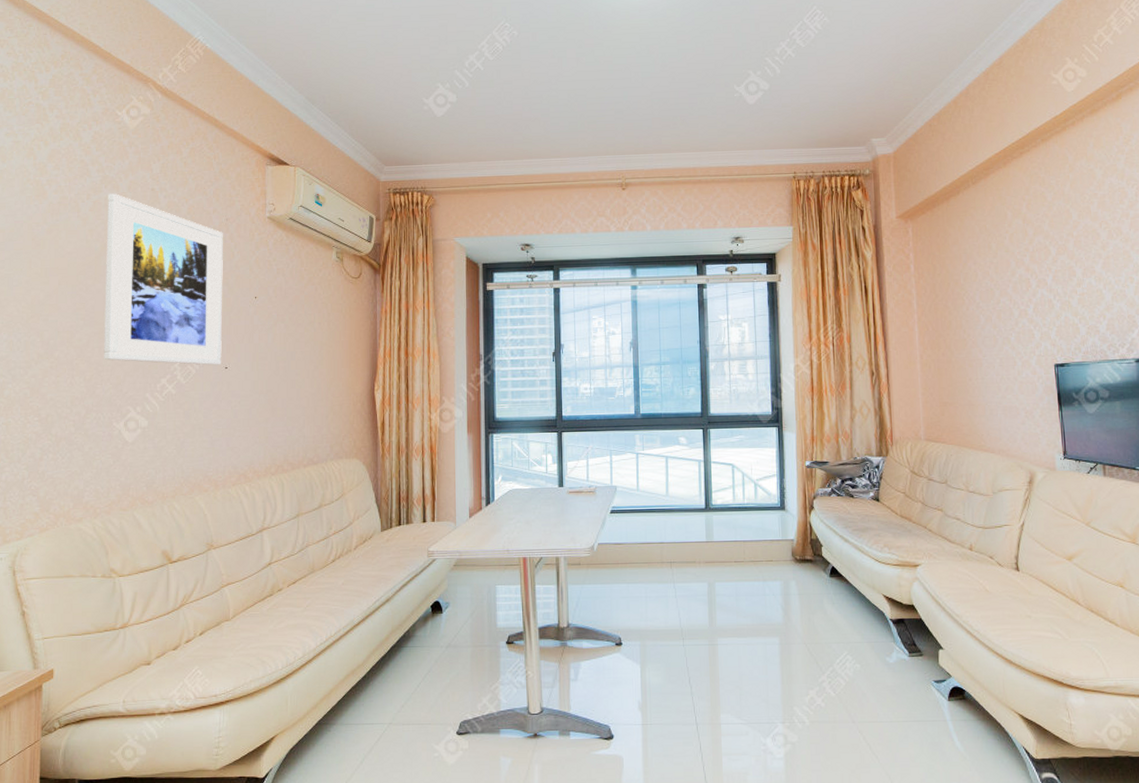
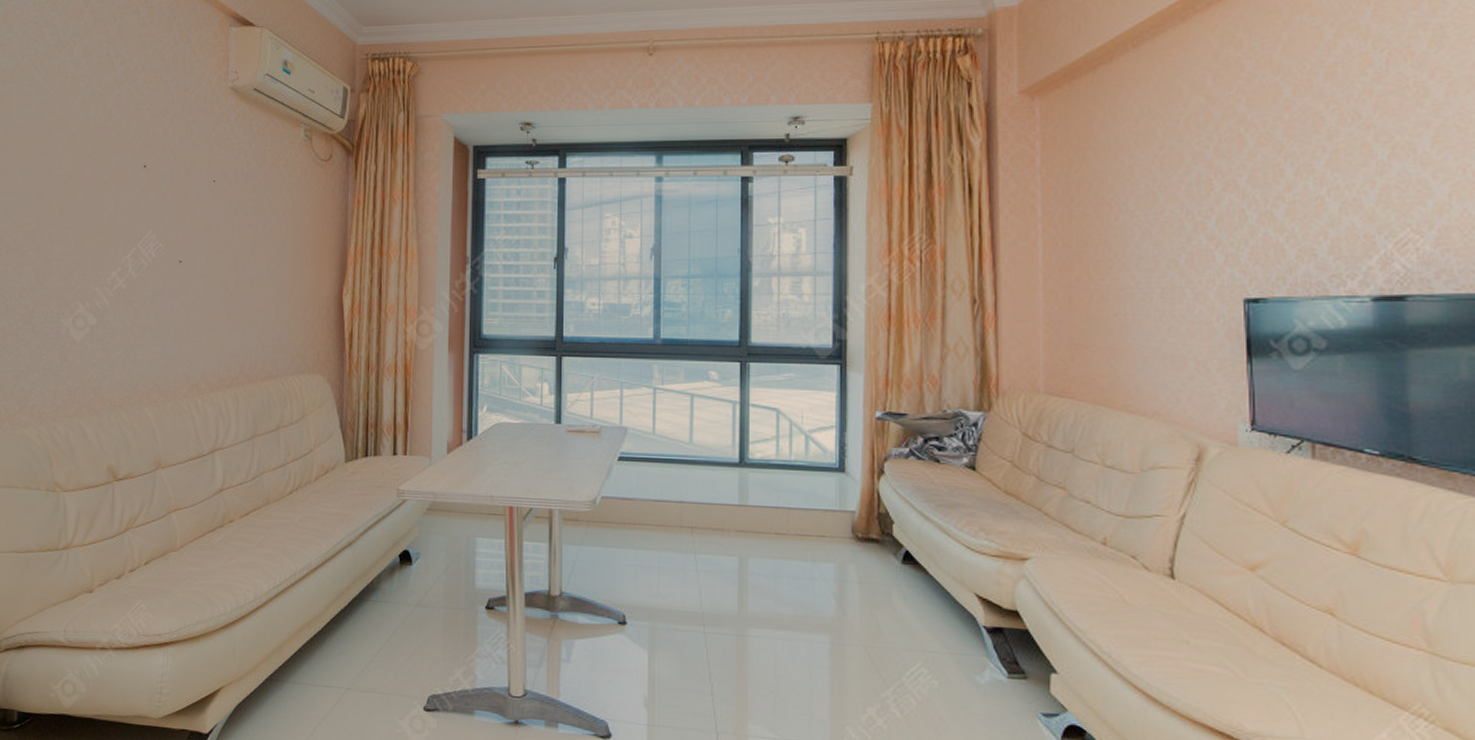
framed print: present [104,193,223,366] -> none [53,59,181,258]

